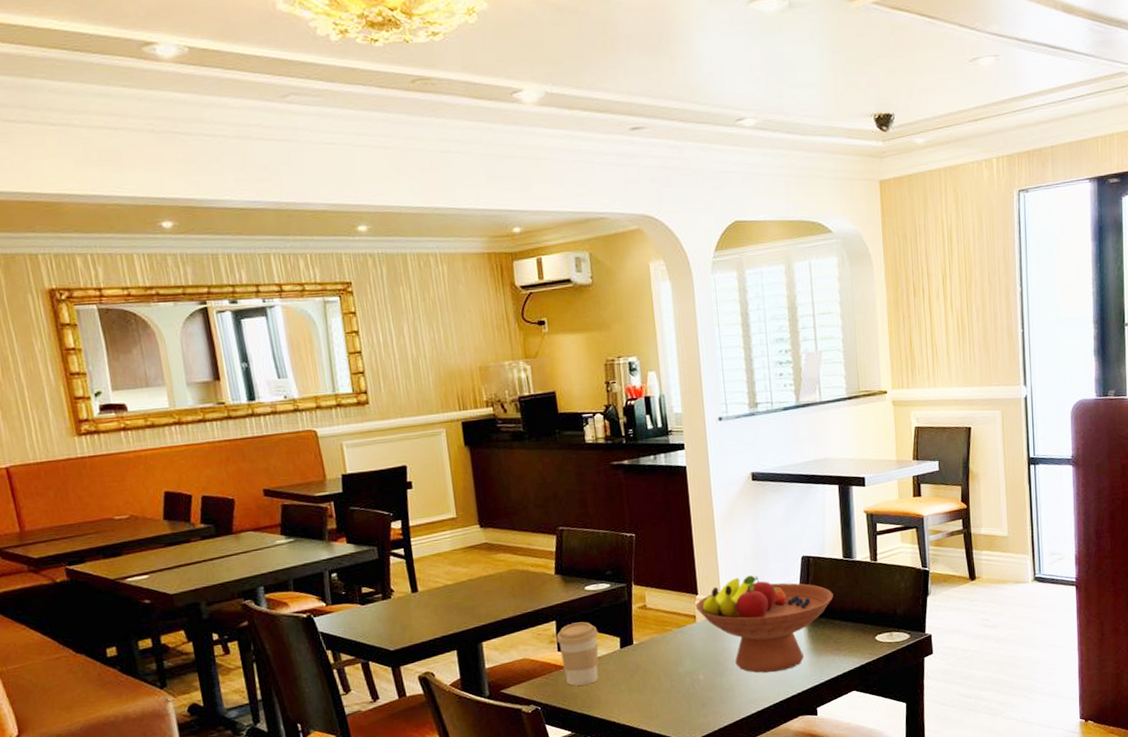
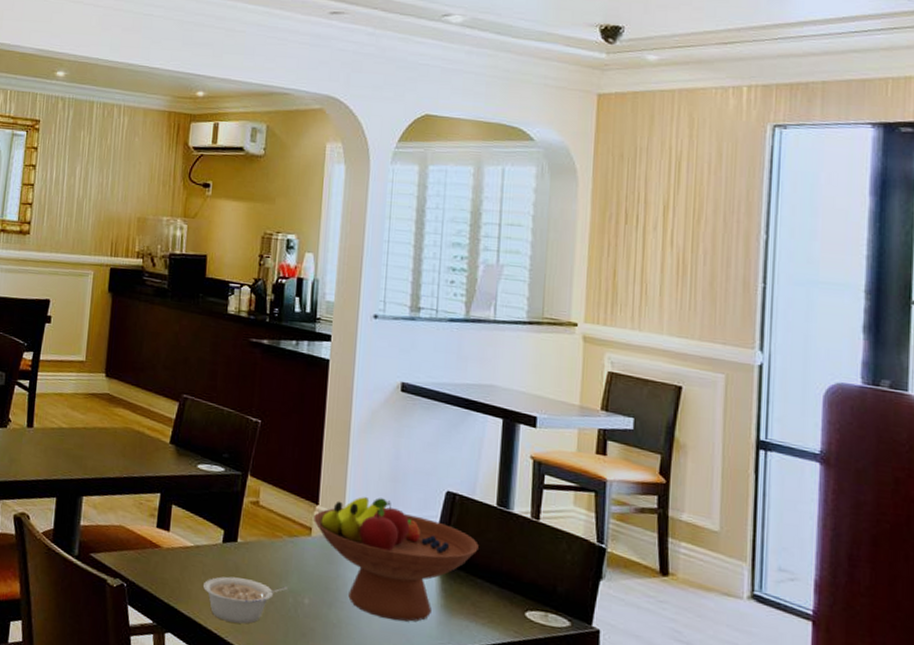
coffee cup: present [556,621,599,686] -> none [157,500,203,574]
legume: none [609,670,684,713] -> present [202,576,288,624]

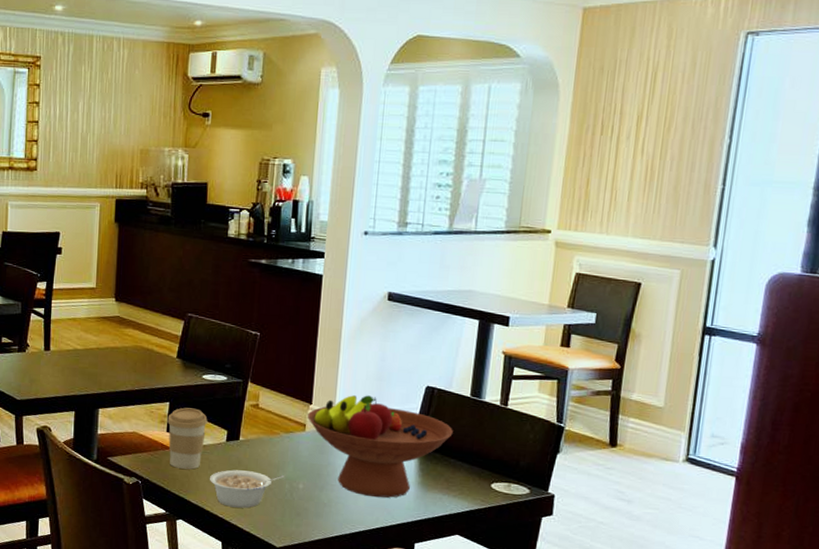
coffee cup: none [157,500,203,574] -> present [167,407,208,469]

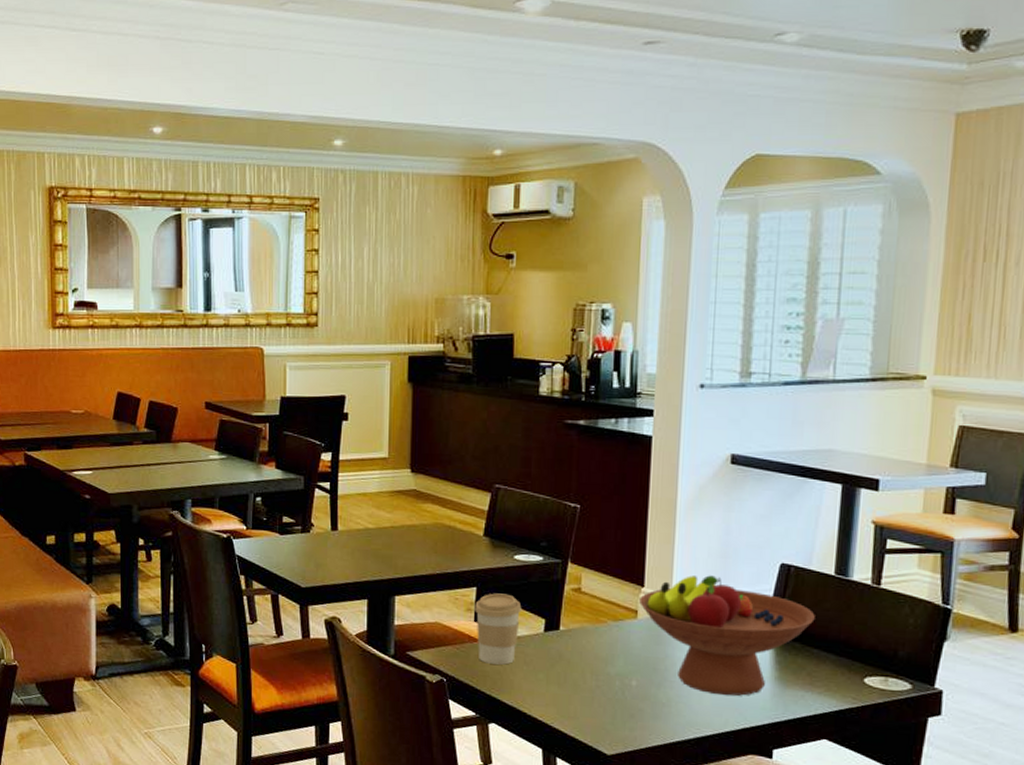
legume: present [209,469,284,508] -> none [525,664,614,710]

